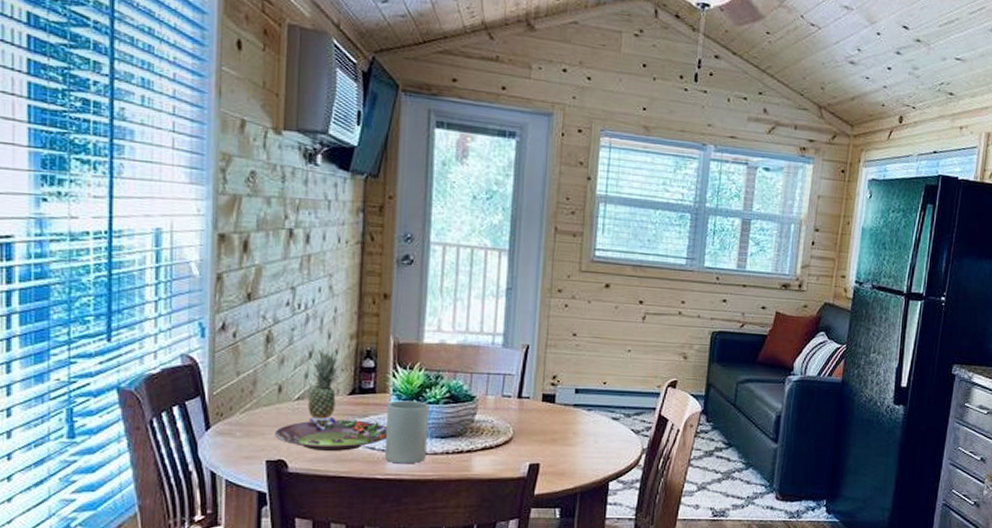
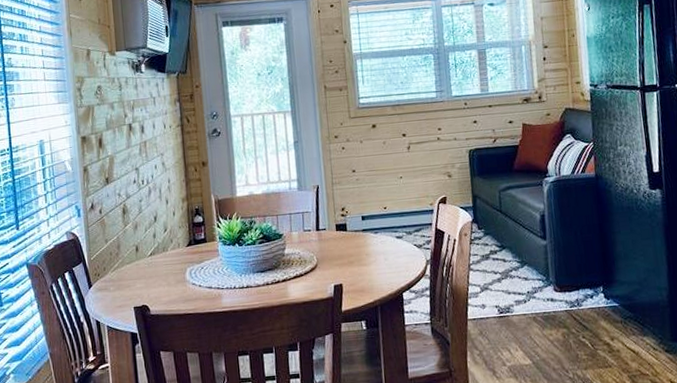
salad plate: present [275,416,388,452] -> none [137,264,220,295]
fruit: present [307,348,340,419] -> none [157,212,179,269]
cup: present [384,400,430,464] -> none [216,244,252,298]

